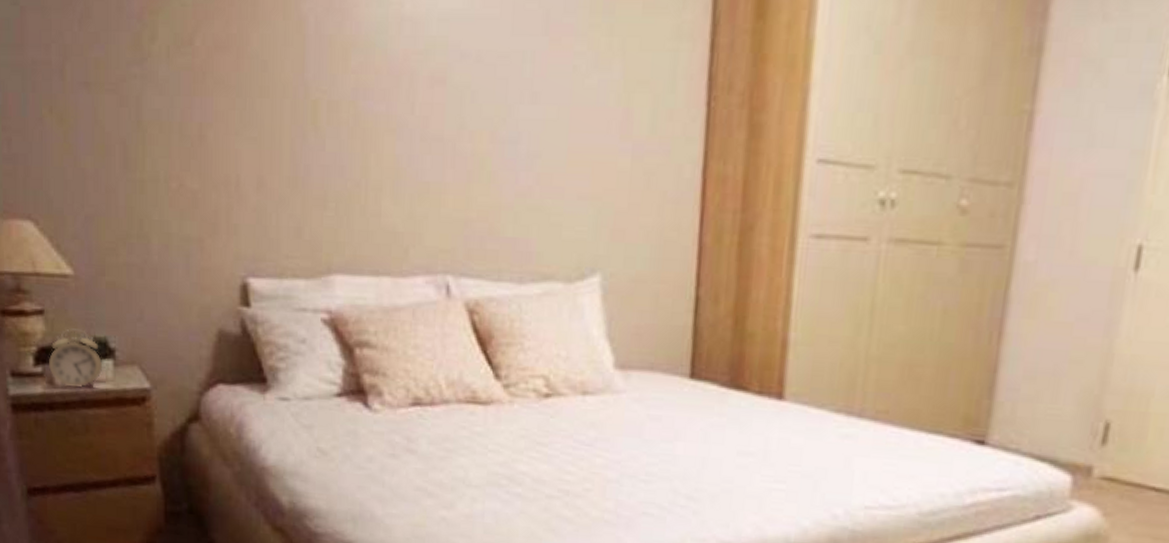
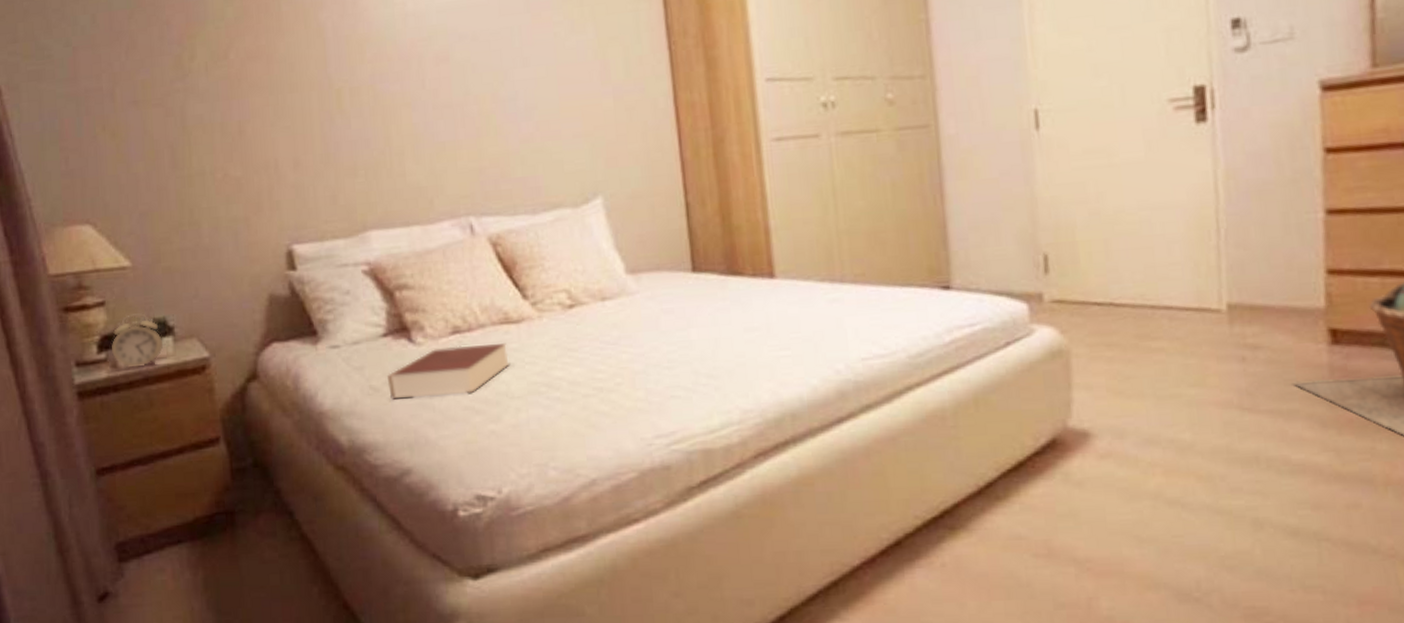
book: none [336,418,472,474] -> present [386,342,510,400]

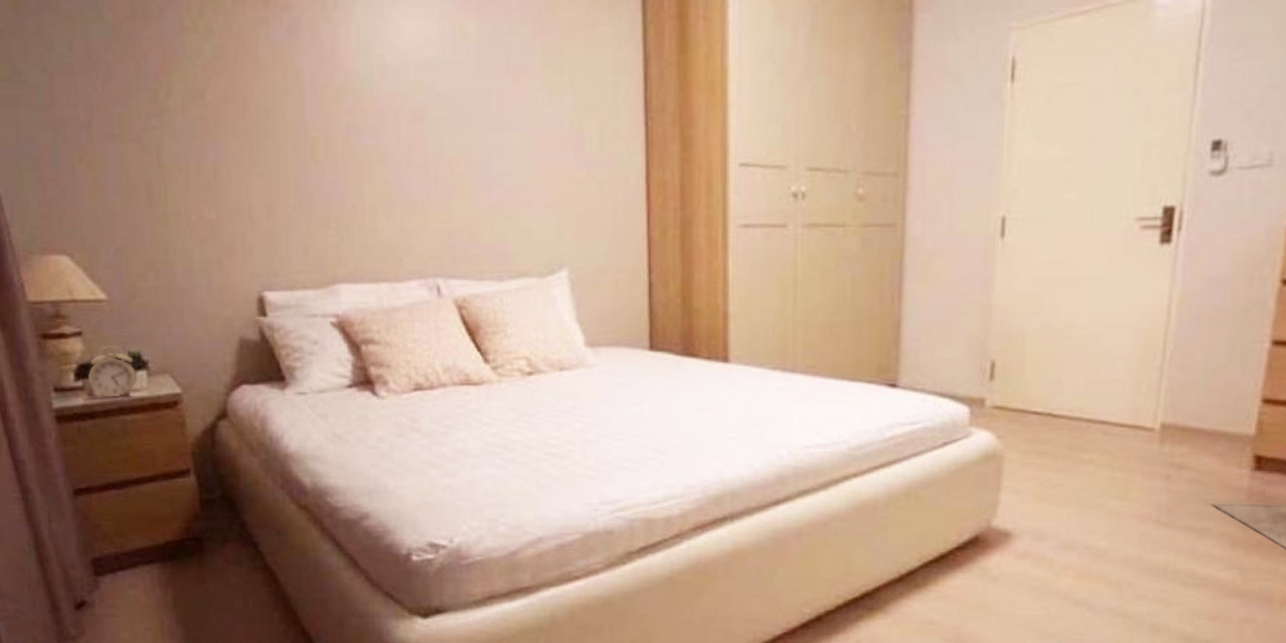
book: present [386,342,510,400] -> none [350,402,469,449]

